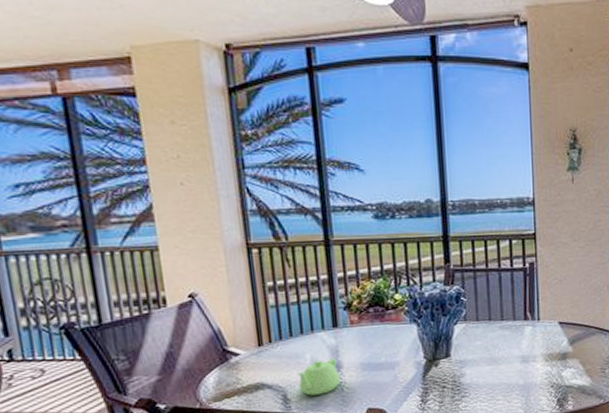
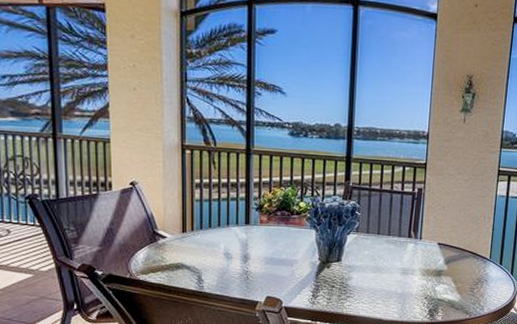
teapot: present [297,358,341,396] -> none [211,250,247,280]

